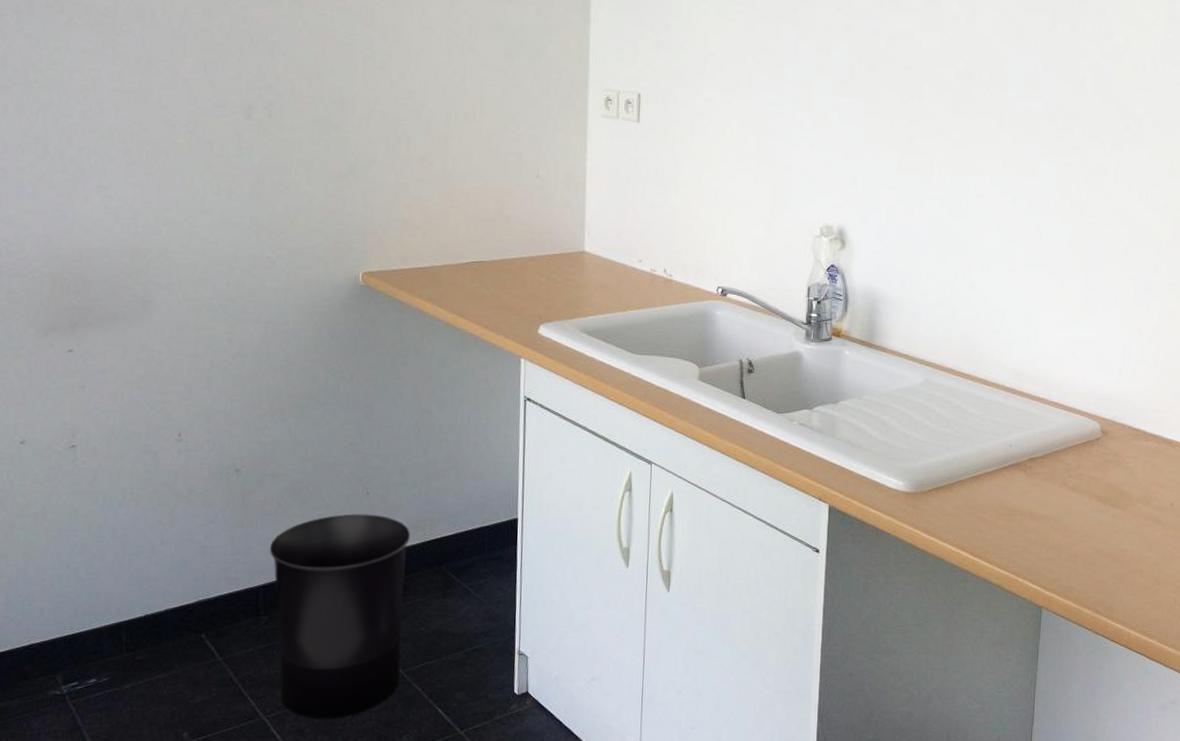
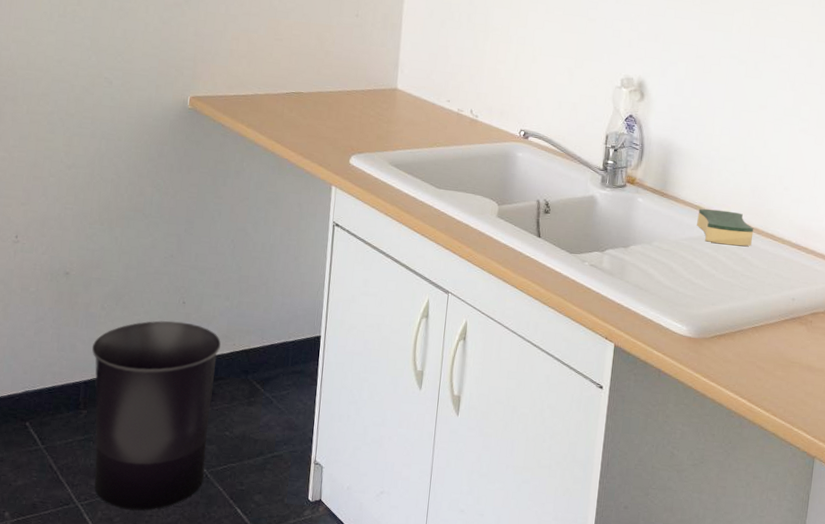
sponge: none [907,357,966,394] -> present [697,208,754,246]

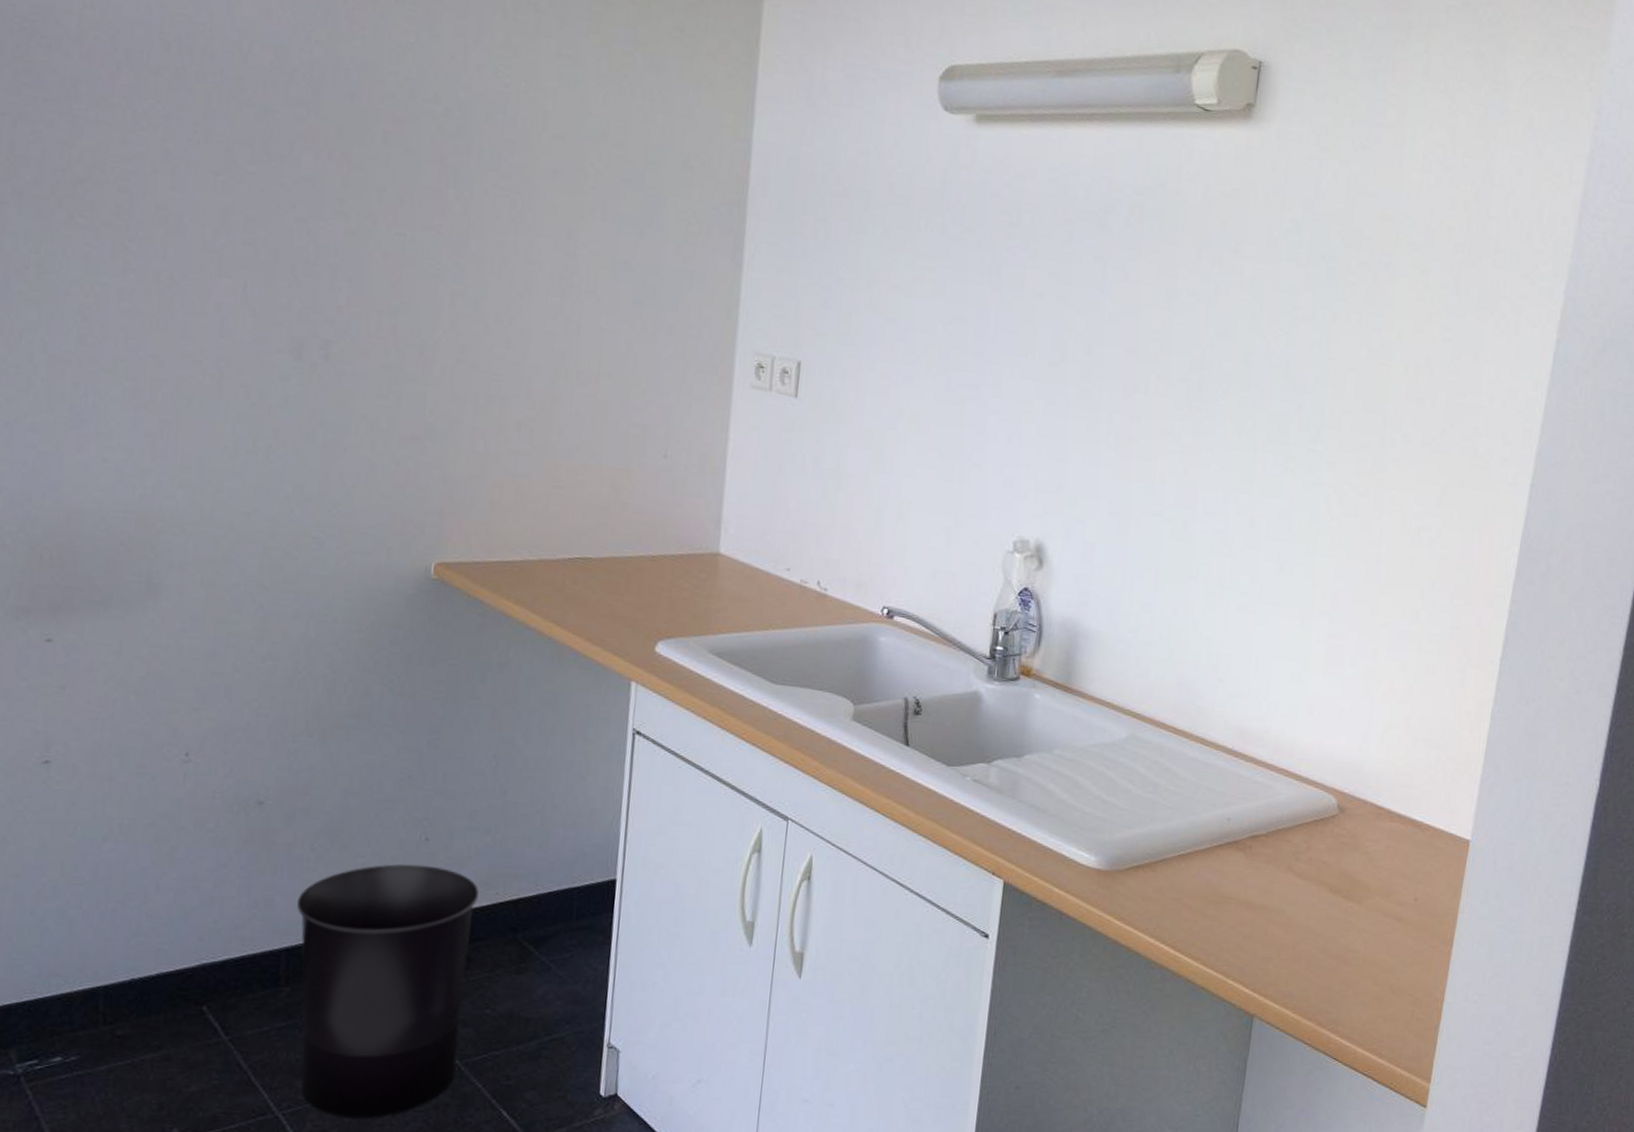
sponge: present [697,208,754,246] -> none [1109,706,1181,754]

